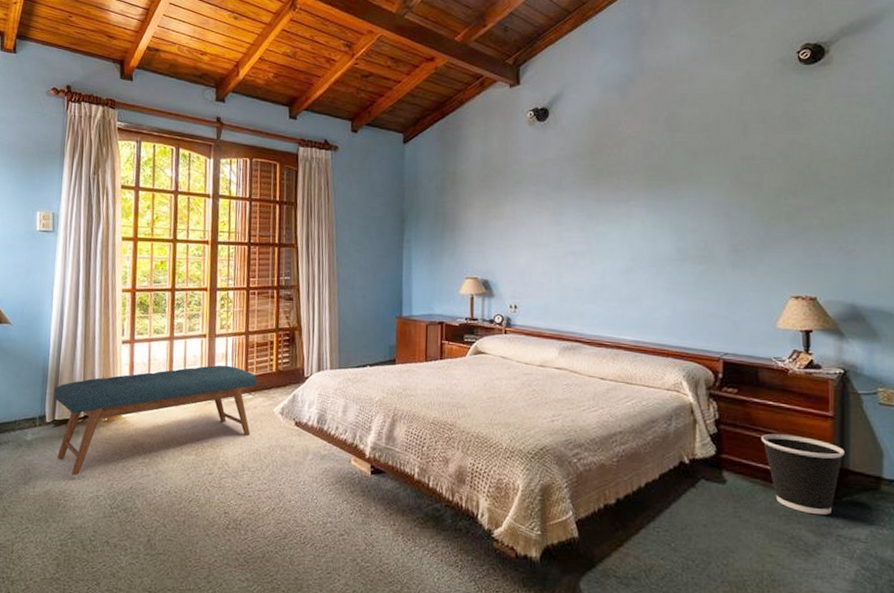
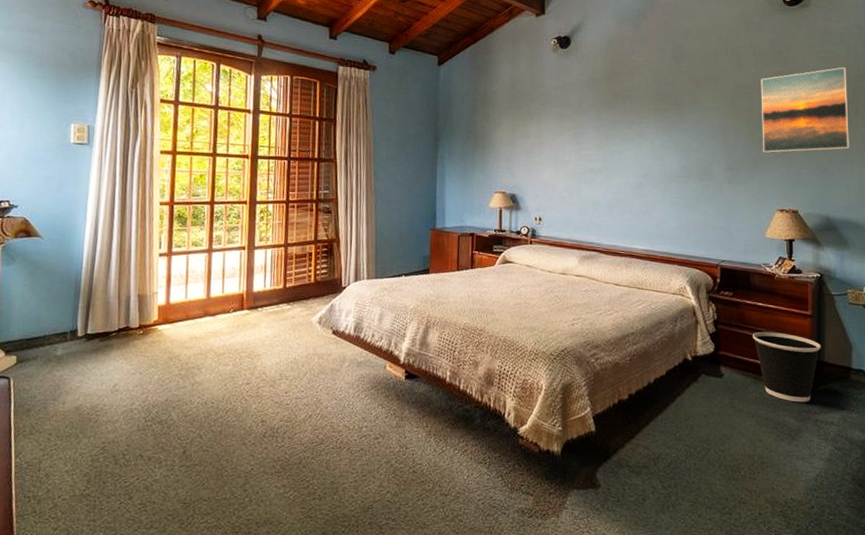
bench: present [54,365,257,476] -> none [86,276,296,390]
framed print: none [771,132,880,232] -> present [761,67,849,153]

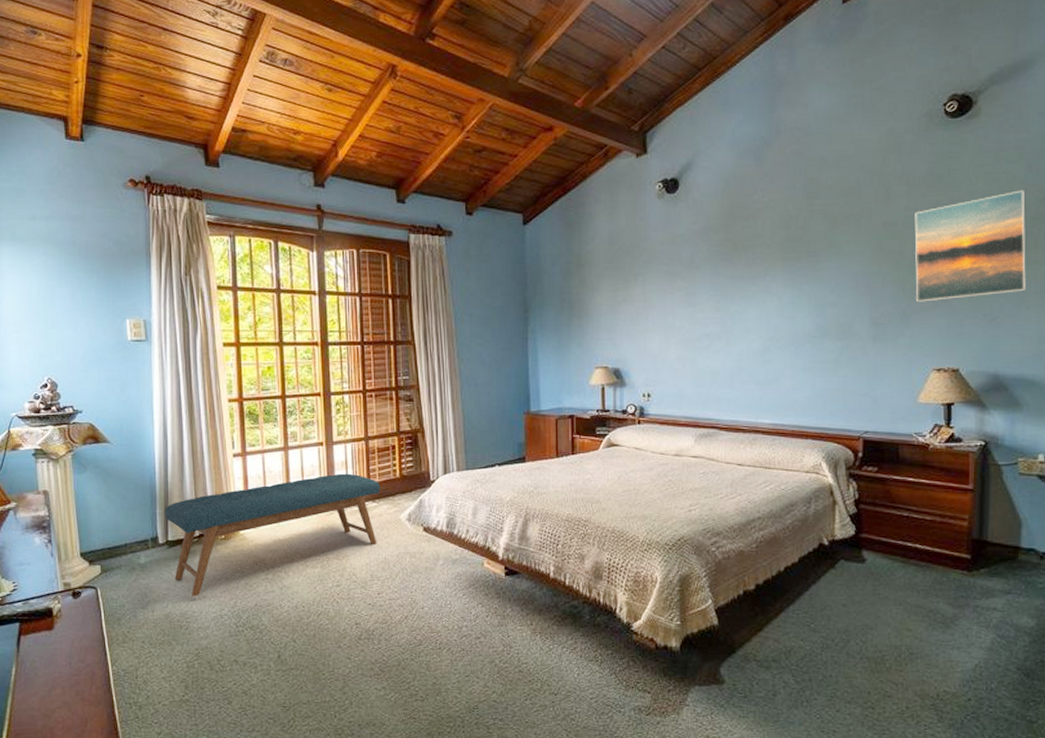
bench: none [86,276,296,390] -> present [165,473,381,597]
wastebasket: present [752,332,821,403] -> none [900,510,984,588]

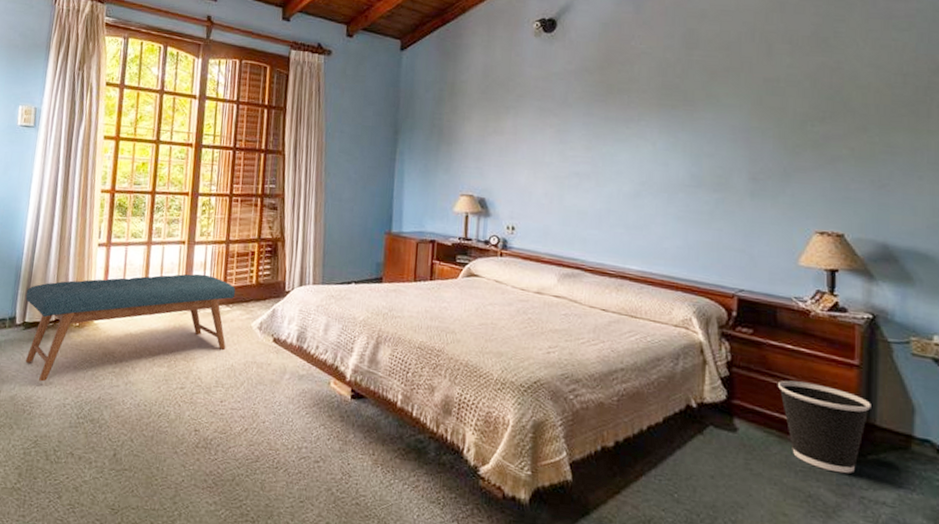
wastebasket: none [900,510,984,588] -> present [777,380,871,474]
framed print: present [914,190,1026,302] -> none [797,58,918,162]

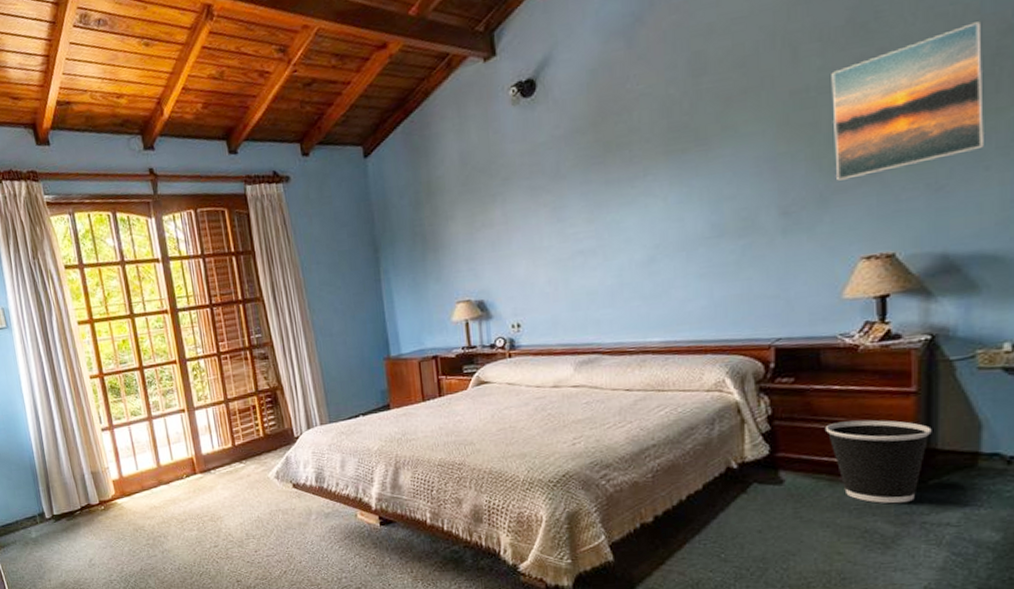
bench: present [25,274,236,382] -> none [47,437,249,565]
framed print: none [797,58,918,162] -> present [831,21,984,181]

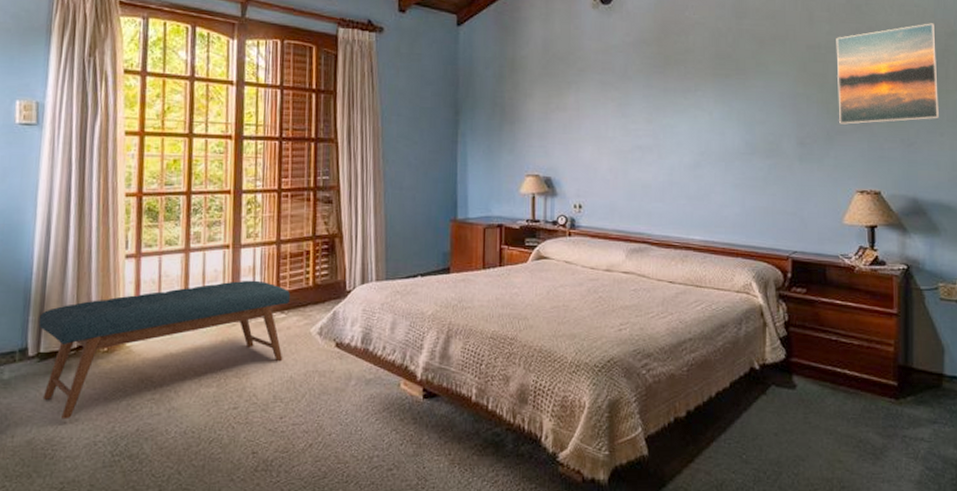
bench: none [47,437,249,565] -> present [38,280,291,420]
wastebasket: present [824,420,932,504] -> none [829,334,909,416]

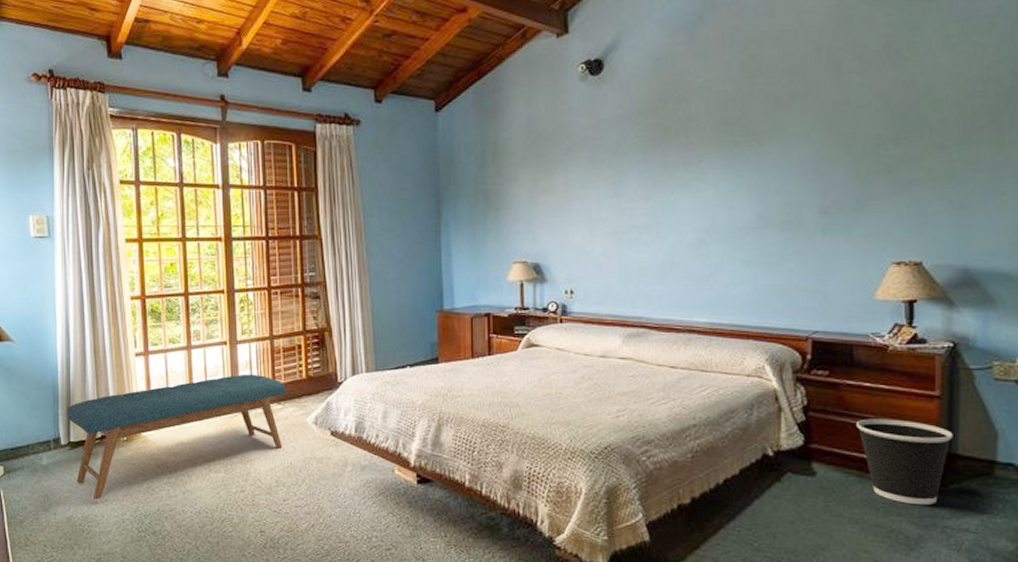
wastebasket: none [829,334,909,416] -> present [855,419,953,506]
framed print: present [836,23,939,125] -> none [869,63,1000,189]

